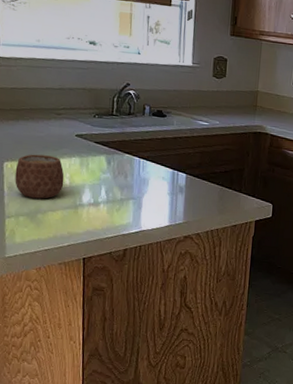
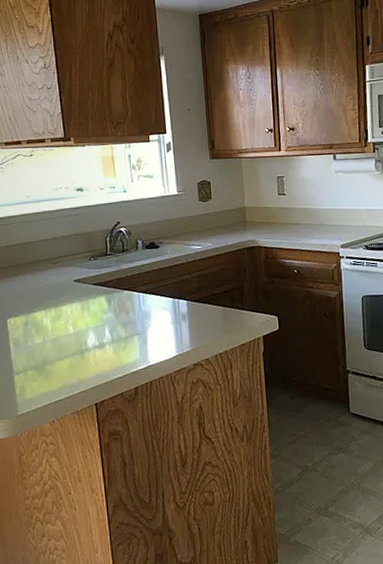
mug: present [15,154,64,199] -> none [19,305,68,351]

